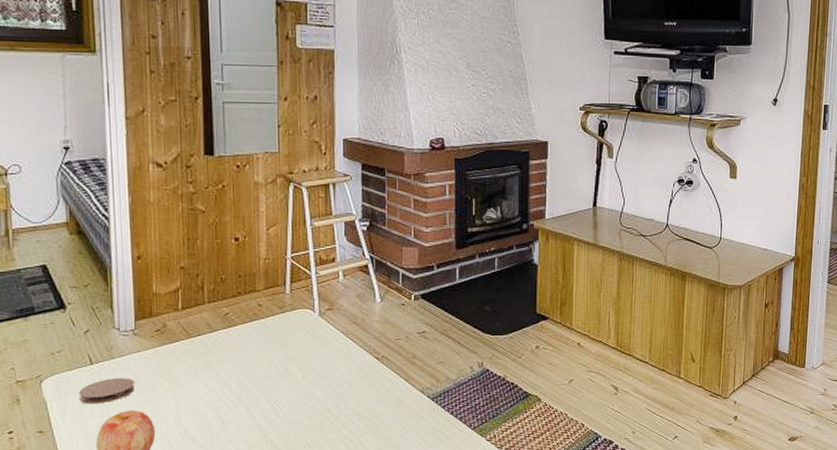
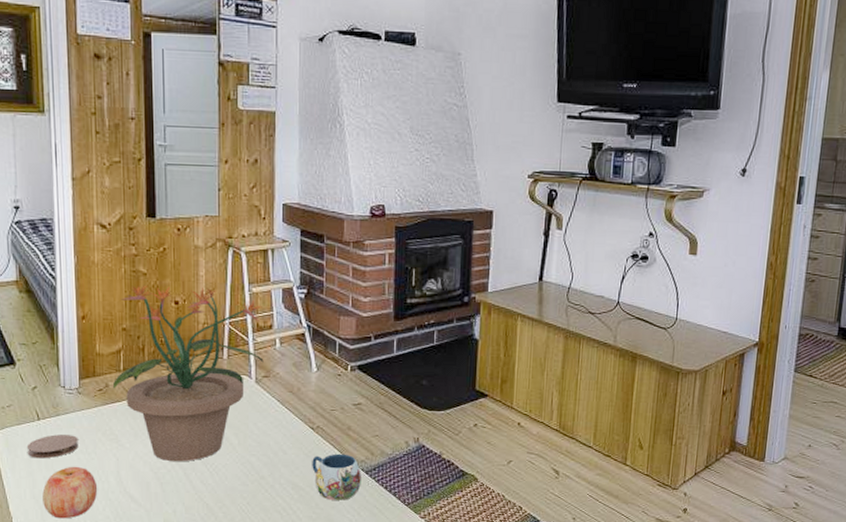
potted plant: none [170,224,327,400] -> present [112,285,264,462]
mug: none [378,382,427,429] -> present [312,453,361,500]

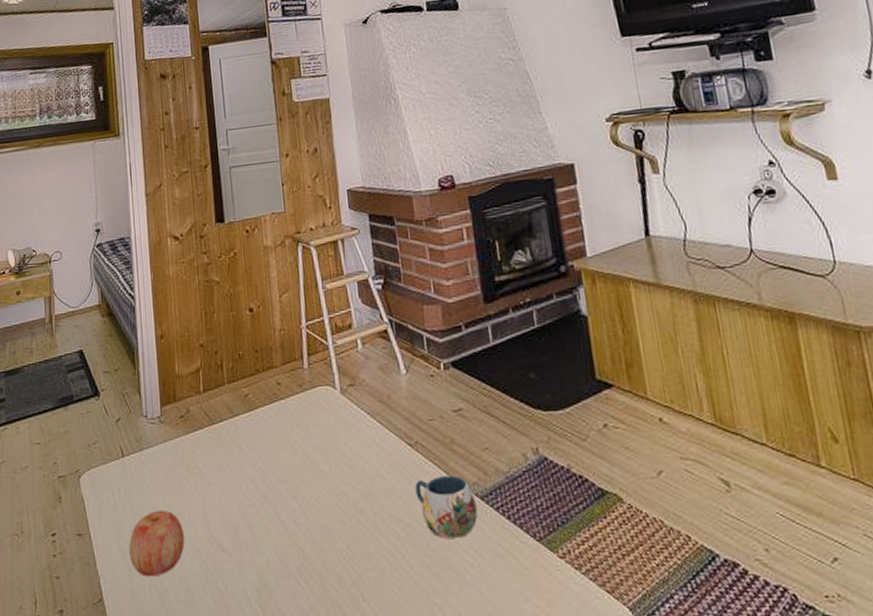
coaster: present [26,434,79,459] -> none [112,472,163,503]
potted plant: present [112,285,264,462] -> none [193,290,347,498]

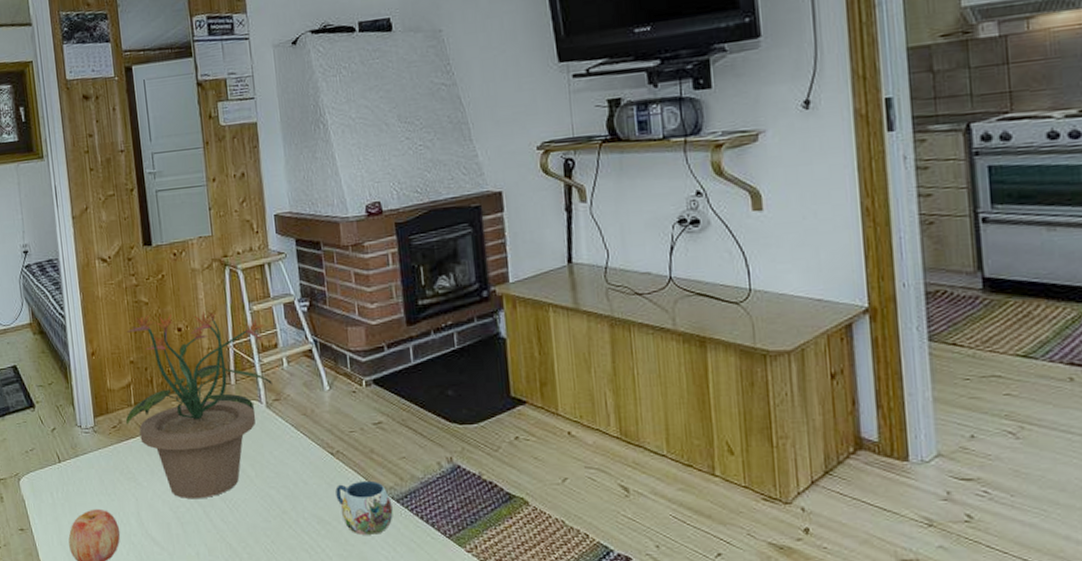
potted plant: none [193,290,347,498] -> present [125,311,273,499]

